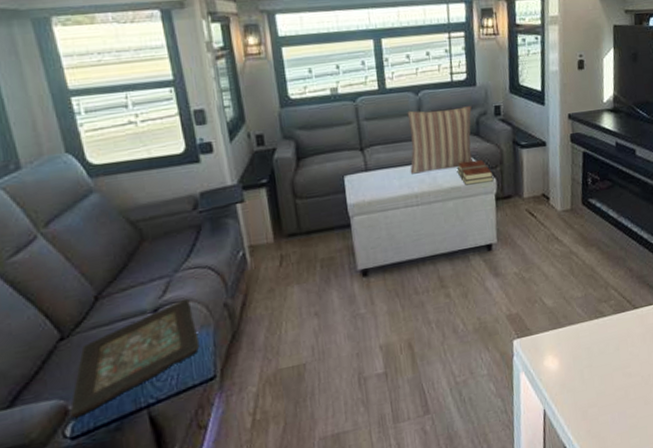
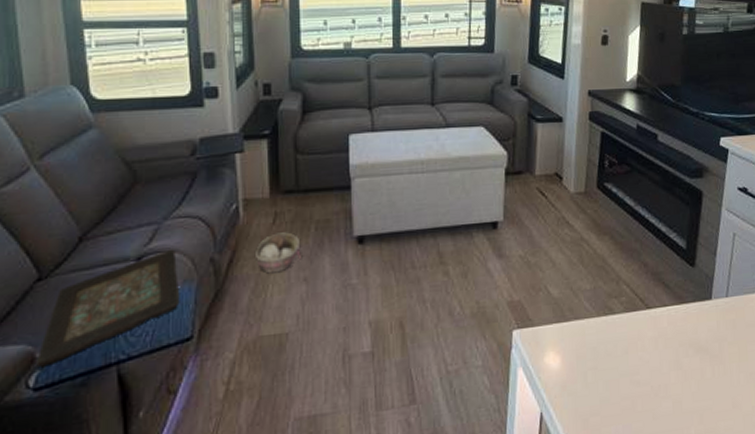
decorative basket: none [266,272,310,312] -> present [256,232,301,274]
pillow: present [407,106,473,174] -> none [418,72,487,139]
books: present [456,159,494,185] -> none [467,130,505,156]

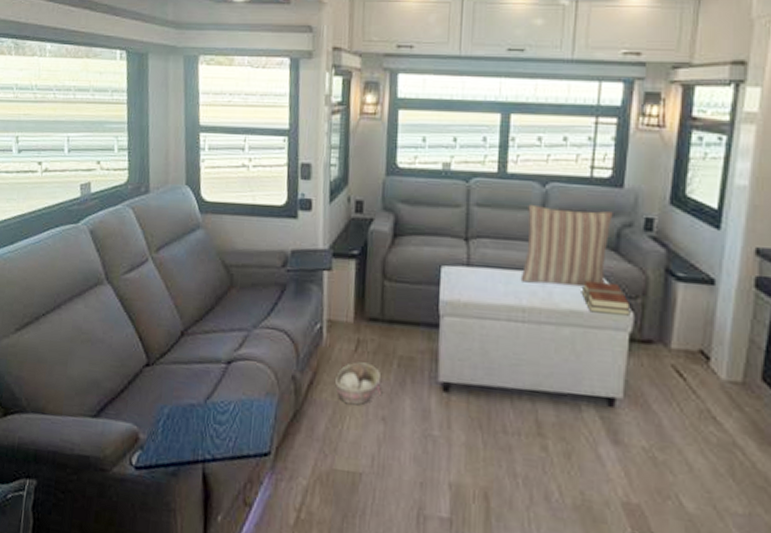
decorative tray: present [36,249,180,368] -> none [139,358,262,449]
pillow: none [418,72,487,139] -> present [520,204,613,287]
books: none [467,130,505,156] -> present [581,280,631,316]

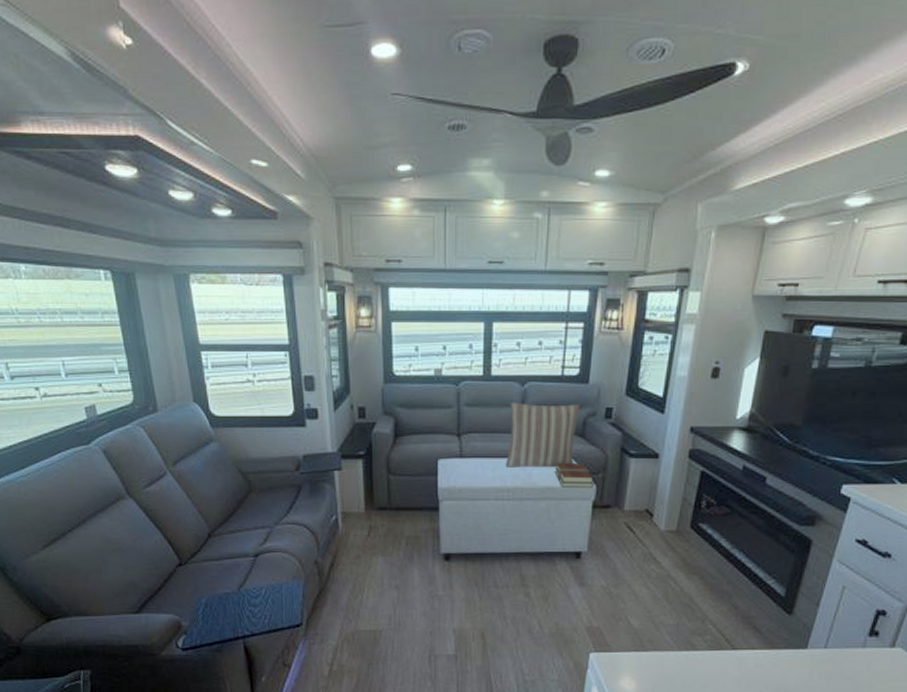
decorative basket: present [335,362,382,406] -> none [353,544,393,579]

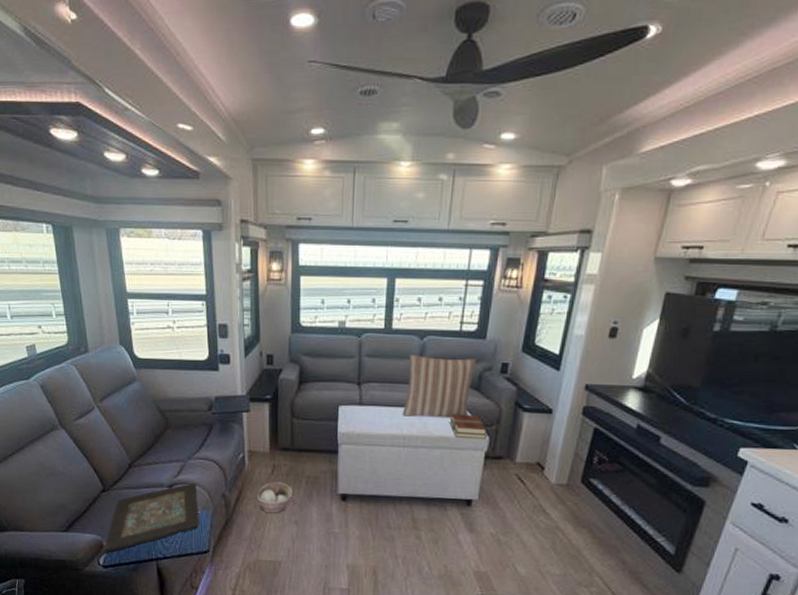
decorative tray: none [182,550,291,633] -> present [104,482,200,553]
decorative basket: none [353,544,393,579] -> present [257,482,294,514]

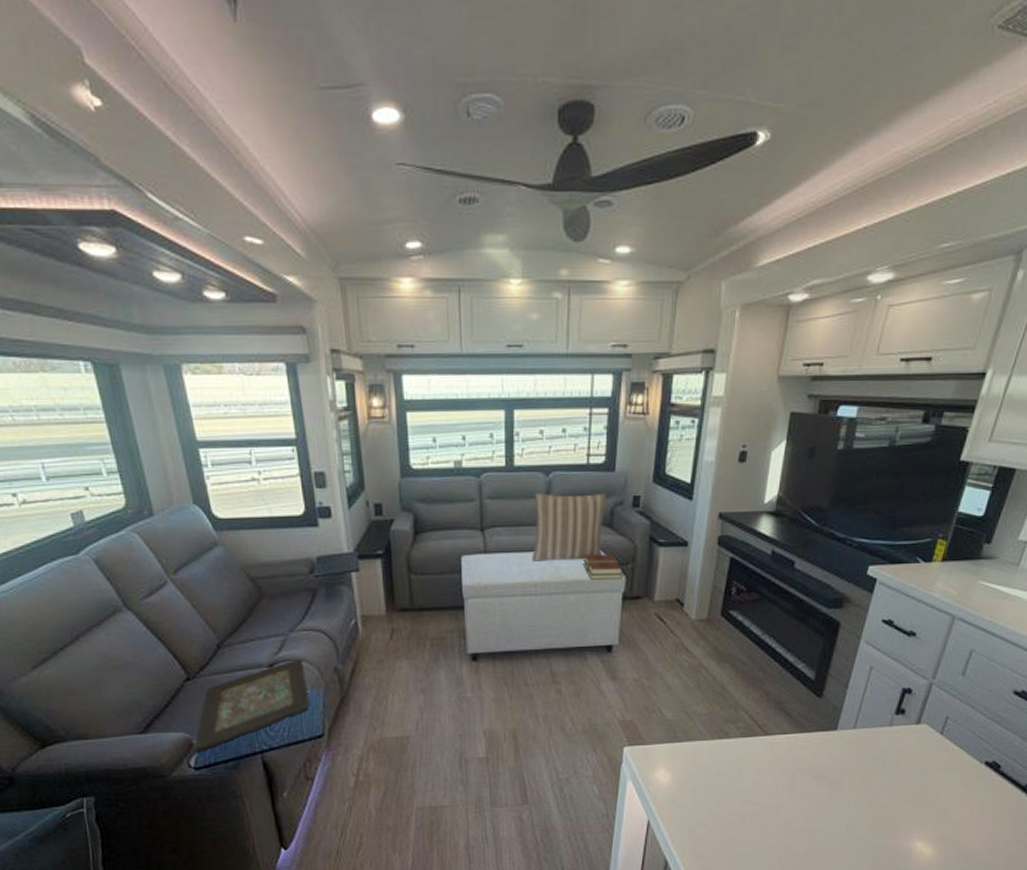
decorative basket: present [257,482,294,514] -> none [376,647,418,684]

